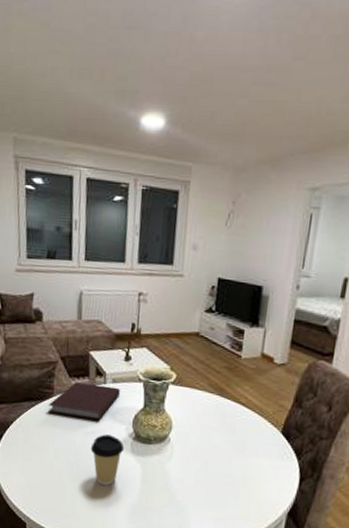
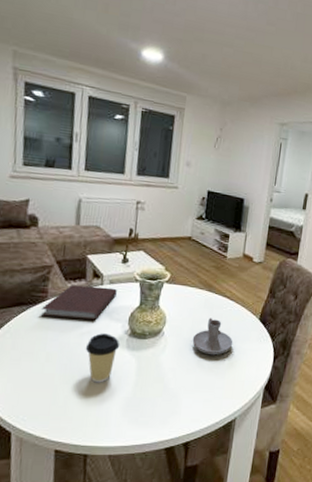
candle holder: none [201,426,249,470] -> present [192,318,233,356]

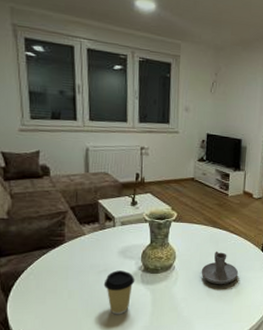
notebook: present [41,285,117,321] -> none [59,228,128,260]

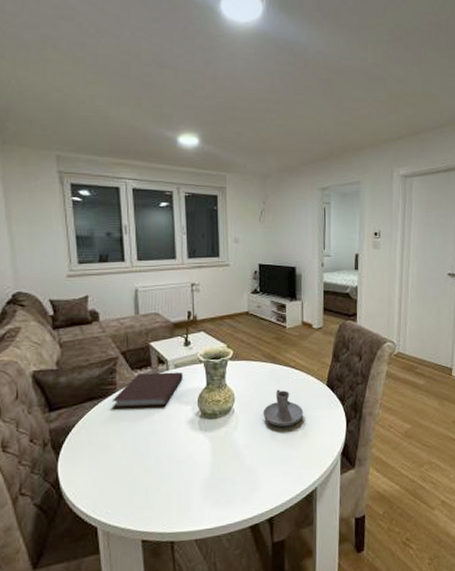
notebook: none [59,228,128,260] -> present [111,372,183,409]
coffee cup: present [103,270,135,315] -> none [159,417,193,468]

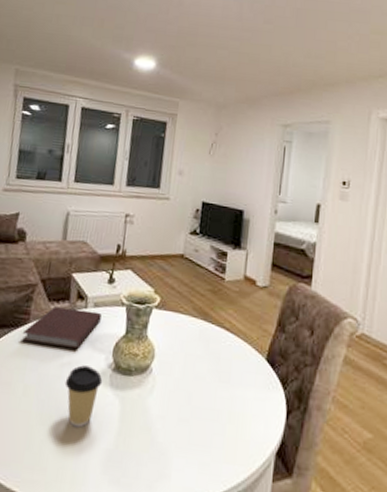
coffee cup: none [159,417,193,468] -> present [65,365,103,428]
candle holder: present [263,389,304,427] -> none [184,354,235,403]

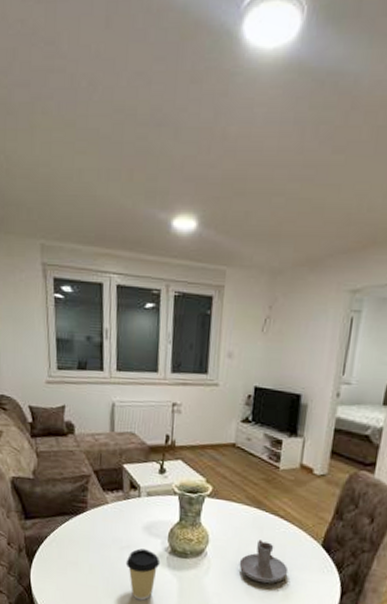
notebook: present [22,306,102,350] -> none [82,496,155,535]
candle holder: none [184,354,235,403] -> present [239,539,289,584]

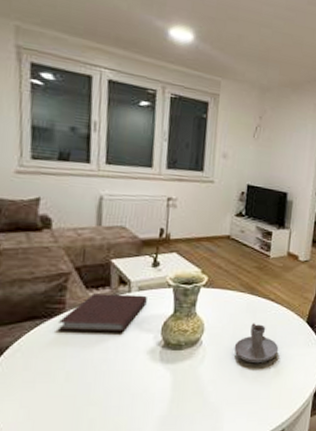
notebook: none [82,496,155,535] -> present [57,293,147,333]
coffee cup: present [125,548,161,601] -> none [112,346,153,402]

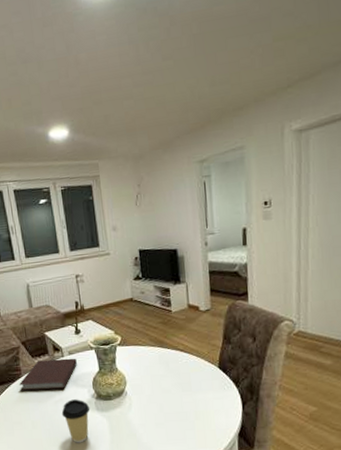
coffee cup: none [112,346,153,402] -> present [61,399,90,443]
candle holder: present [234,323,279,364] -> none [154,372,196,408]

